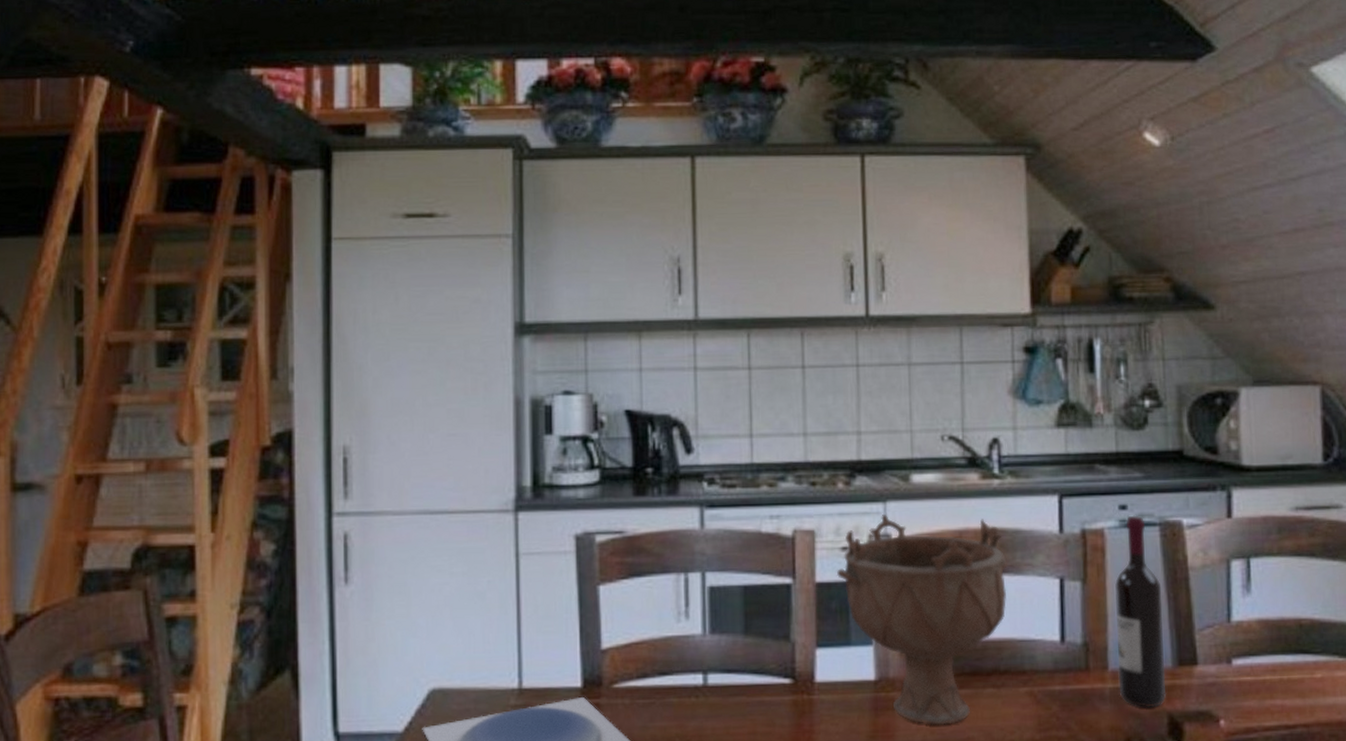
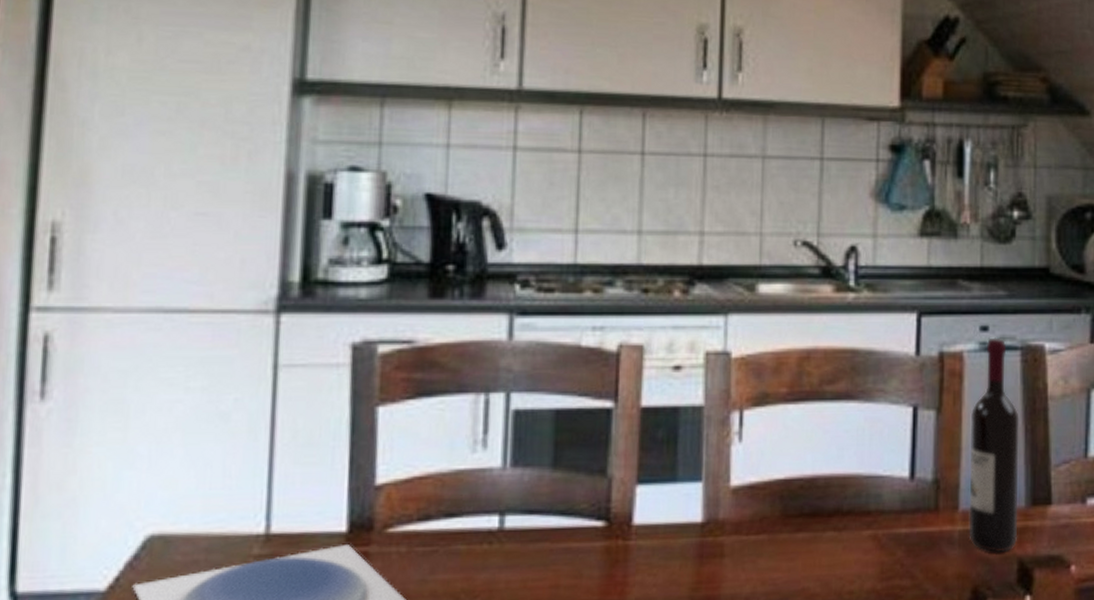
decorative bowl: present [836,513,1007,725] -> none [665,328,858,575]

